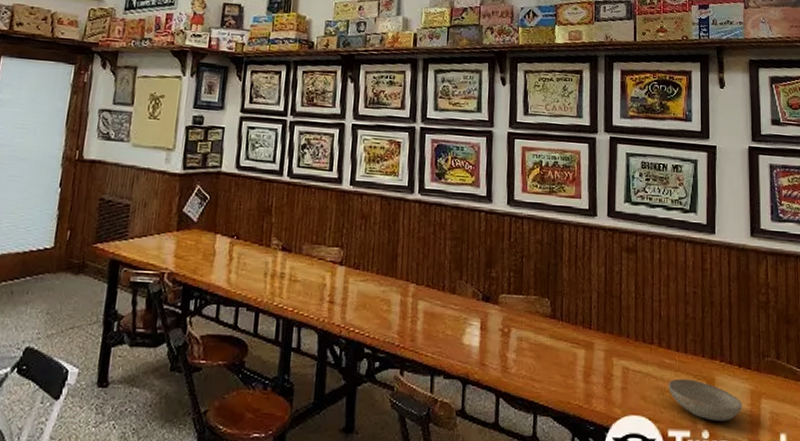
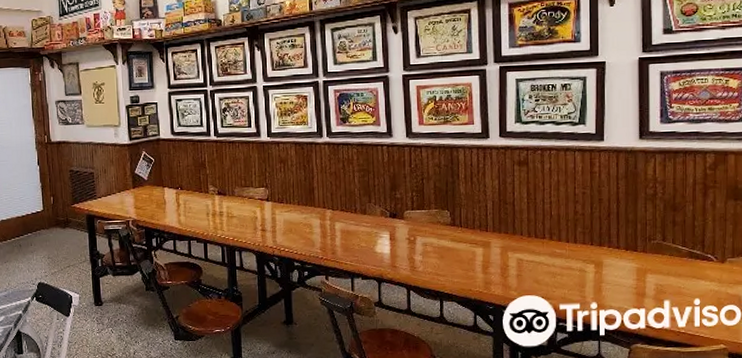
bowl: present [668,378,743,421] -> none [559,263,629,295]

